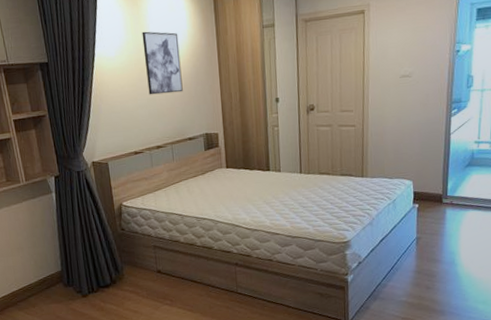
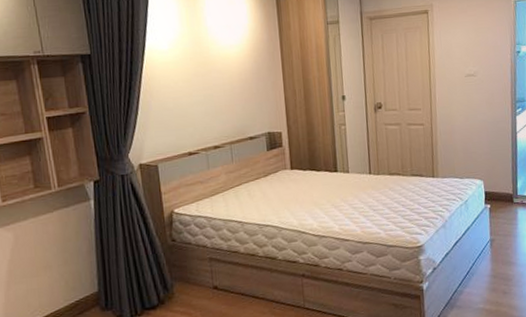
wall art: present [142,31,183,95] -> none [198,24,243,91]

